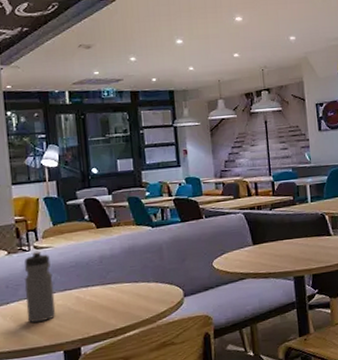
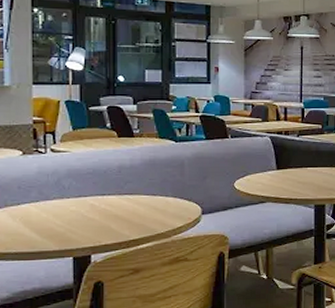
water bottle: present [24,250,56,323] -> none [37,154,68,227]

